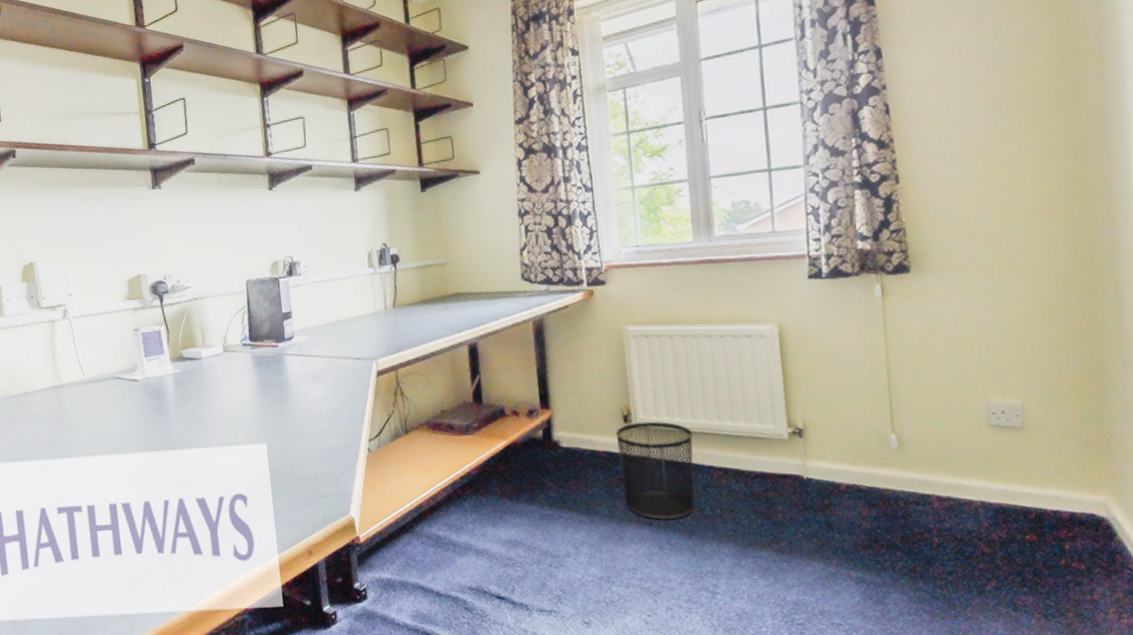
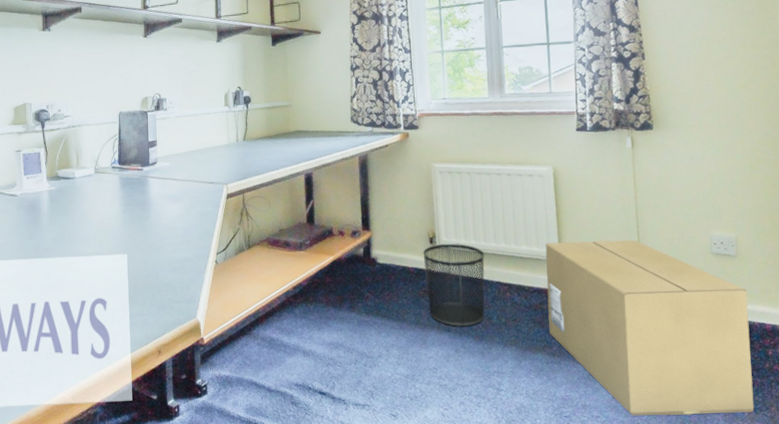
box: none [769,411,1045,624] -> present [545,240,754,416]

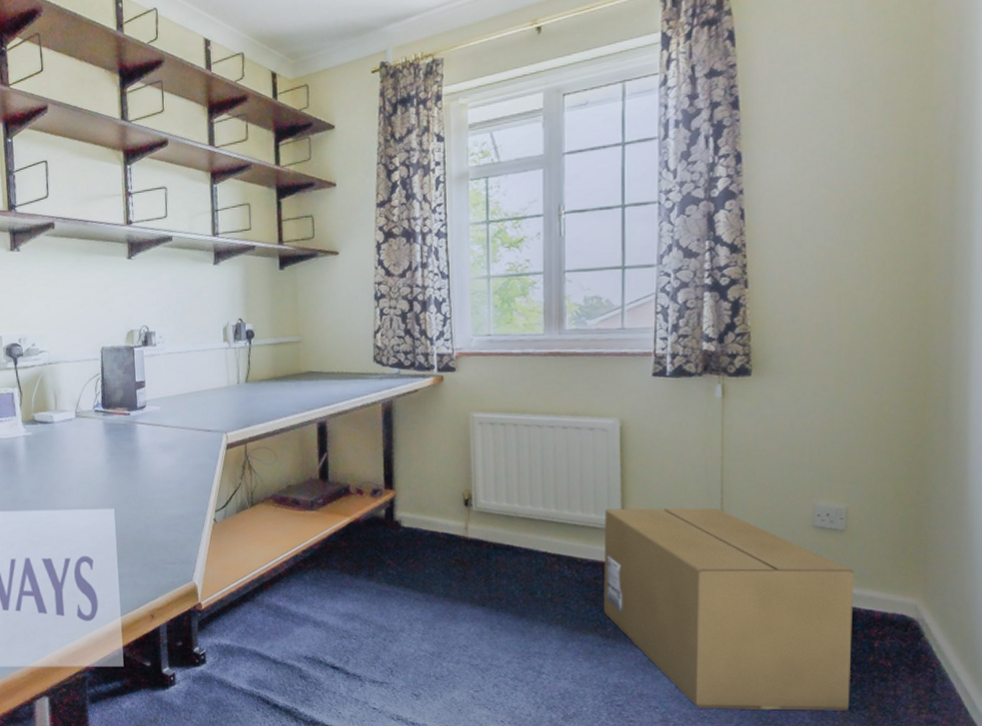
waste bin: present [423,243,485,327] -> none [456,506,530,602]

